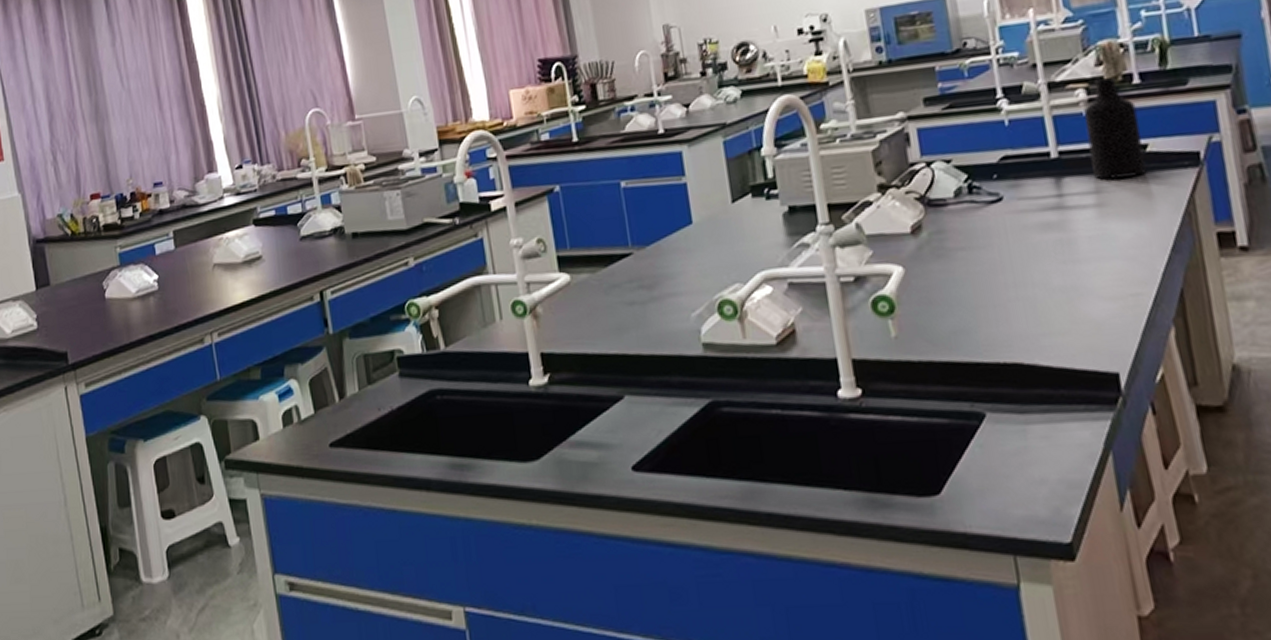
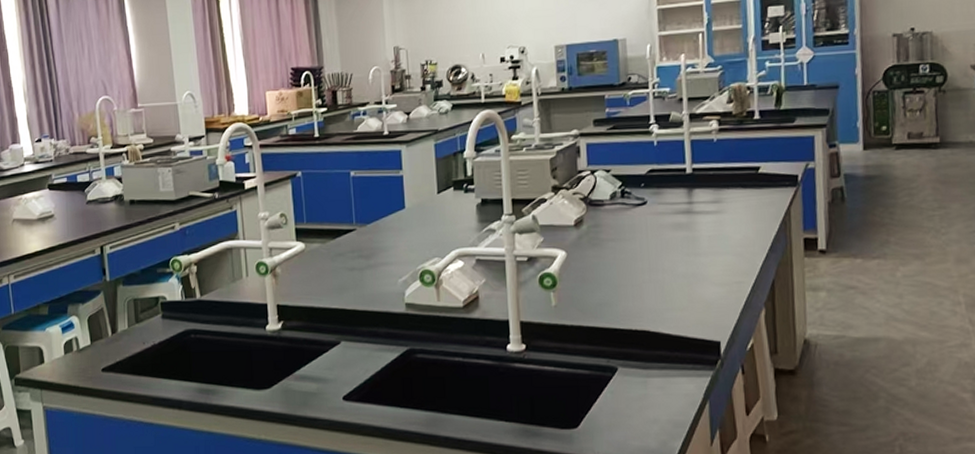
bottle: present [1084,77,1147,180] -> none [714,113,757,192]

